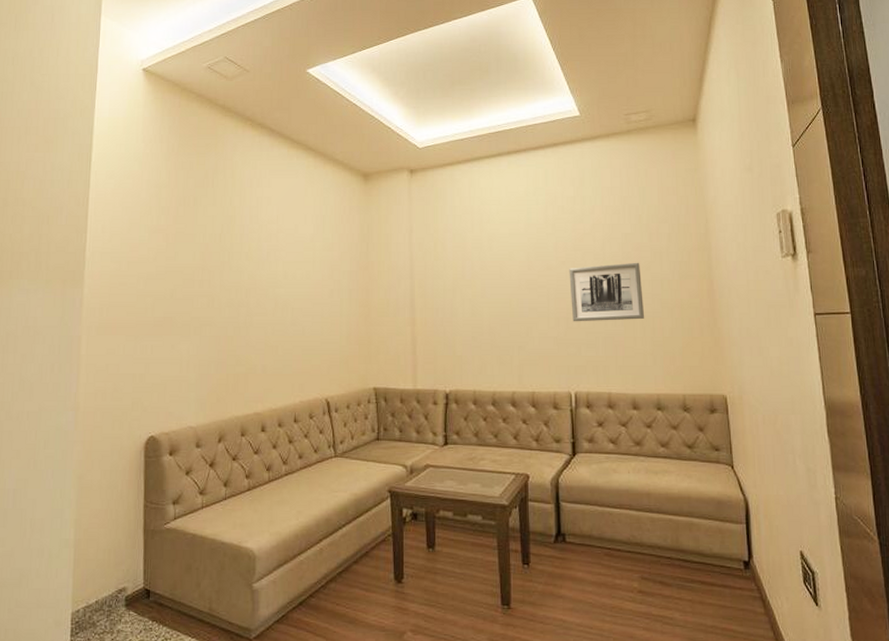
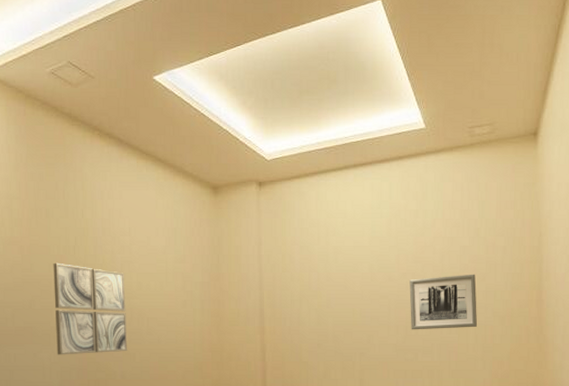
wall art: none [196,251,271,347] -> present [53,262,128,355]

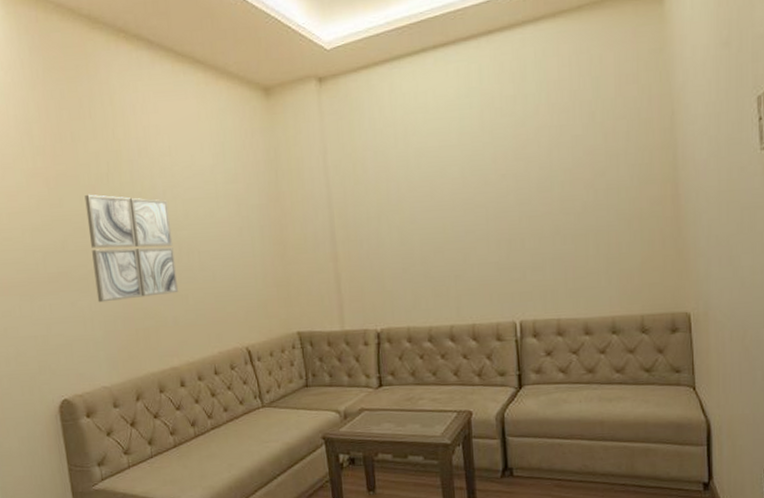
wall art: present [409,274,478,330] -> none [510,168,599,244]

